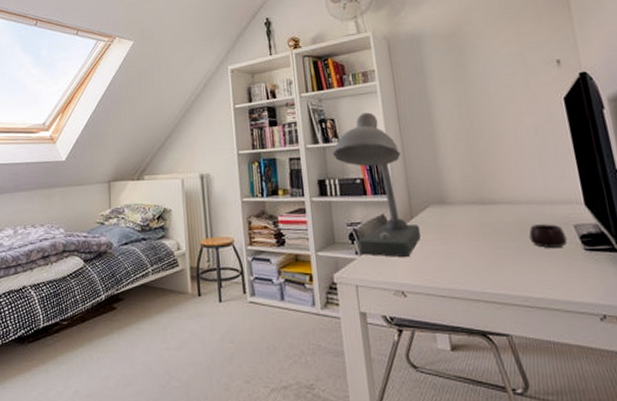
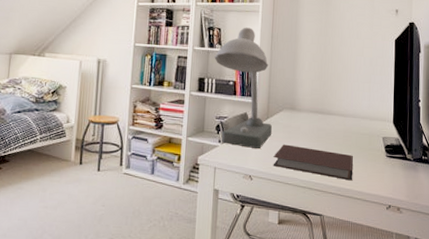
notebook: none [428,248,543,287] -> present [273,144,354,181]
mug: present [529,224,567,248] -> none [350,134,376,153]

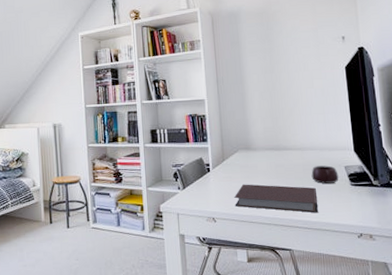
desk lamp: present [214,27,273,148] -> none [163,75,230,191]
mug: none [350,134,376,153] -> present [311,165,339,184]

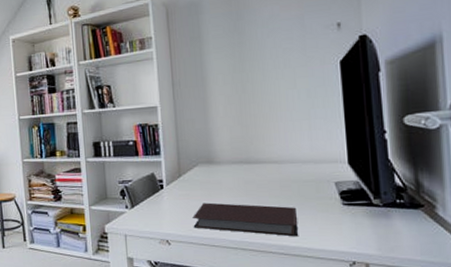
mug: present [311,165,339,184] -> none [290,181,327,203]

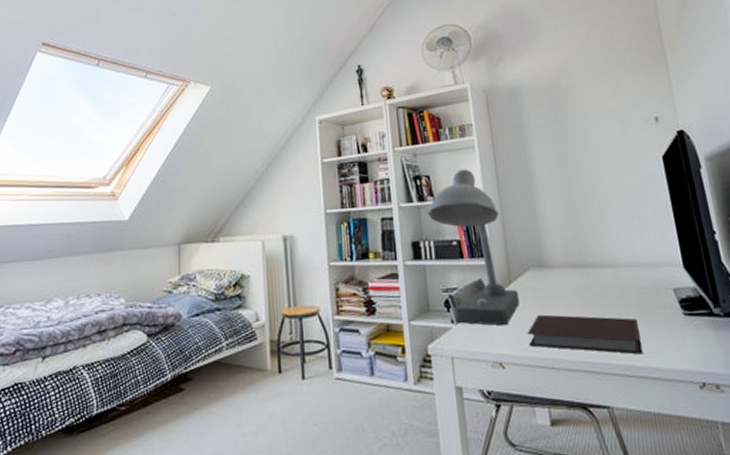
desk lamp: none [107,78,188,211] -> present [427,169,521,325]

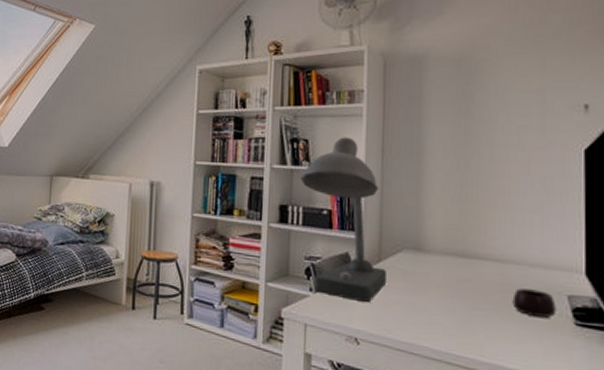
notebook: present [527,314,644,355] -> none [389,298,519,357]
mug: none [629,288,667,313] -> present [512,288,556,318]

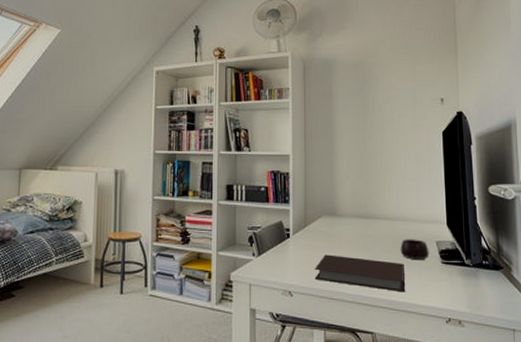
desk lamp: present [300,137,388,302] -> none [242,126,312,260]
notebook: none [389,298,519,357] -> present [315,254,406,293]

